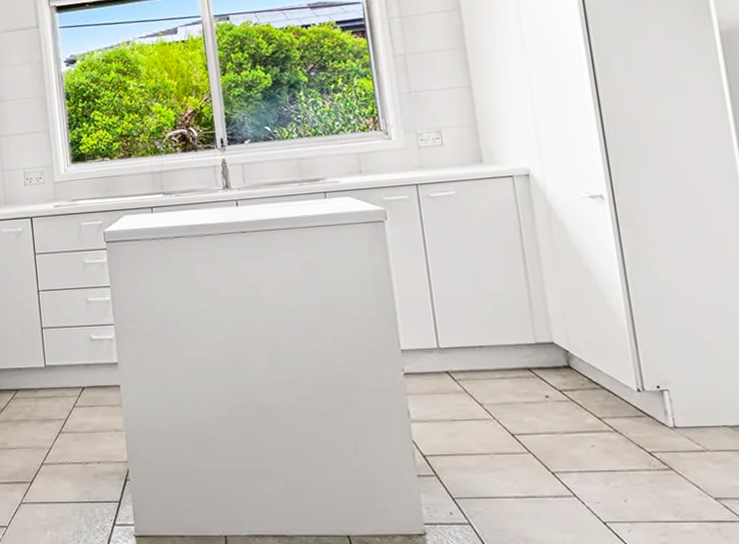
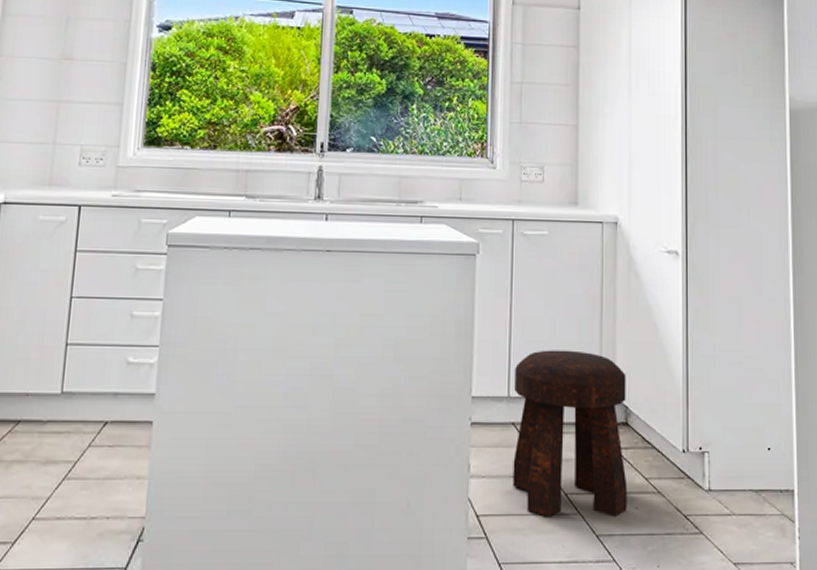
stool: none [441,301,582,456] -> present [512,350,627,517]

